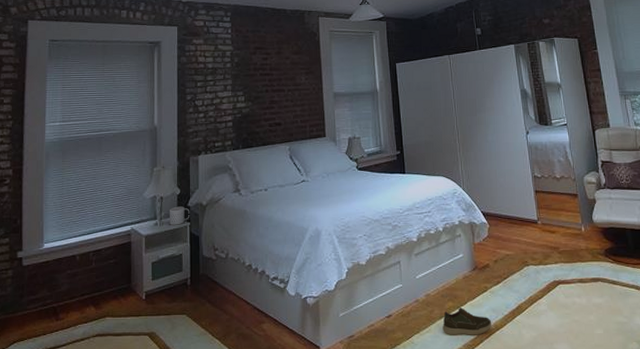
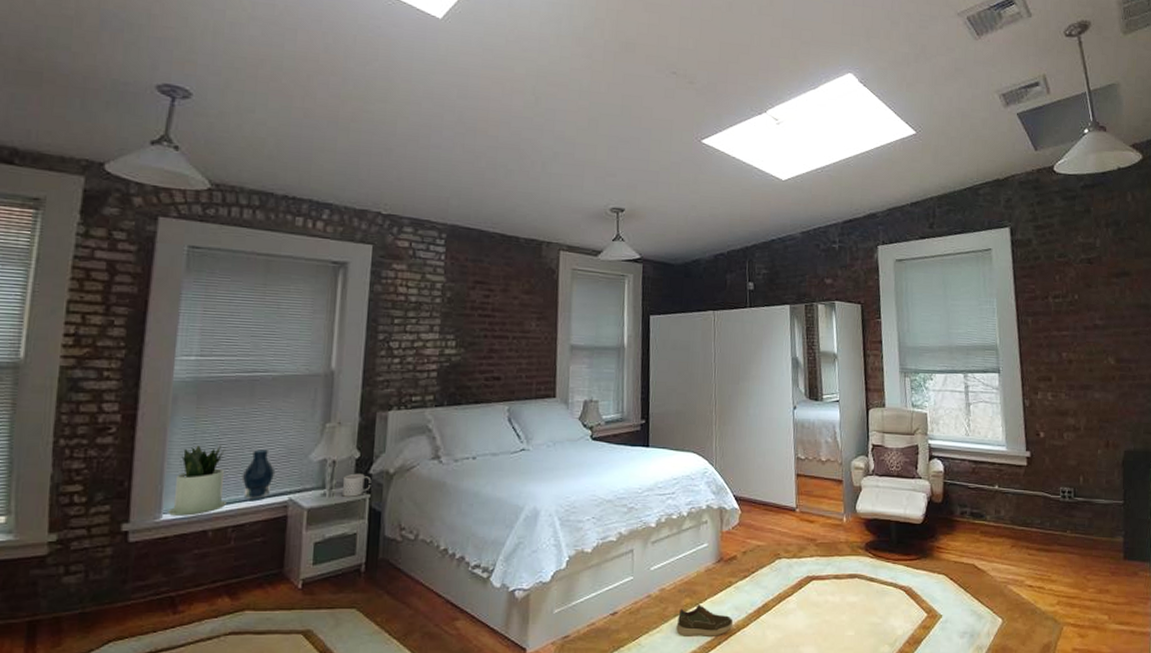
planter: none [48,189,88,245] -> present [168,445,228,516]
vase: none [97,191,120,232] -> present [241,449,276,502]

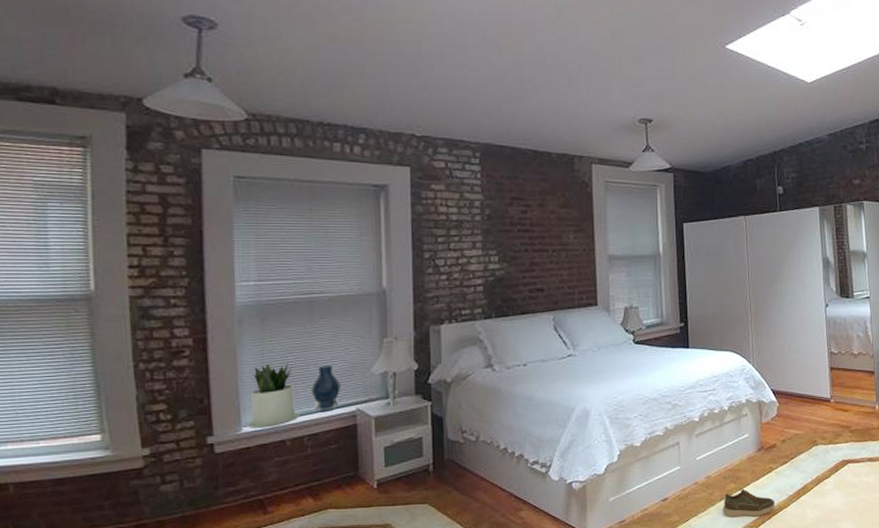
mug: present [342,473,372,497] -> none [404,383,431,405]

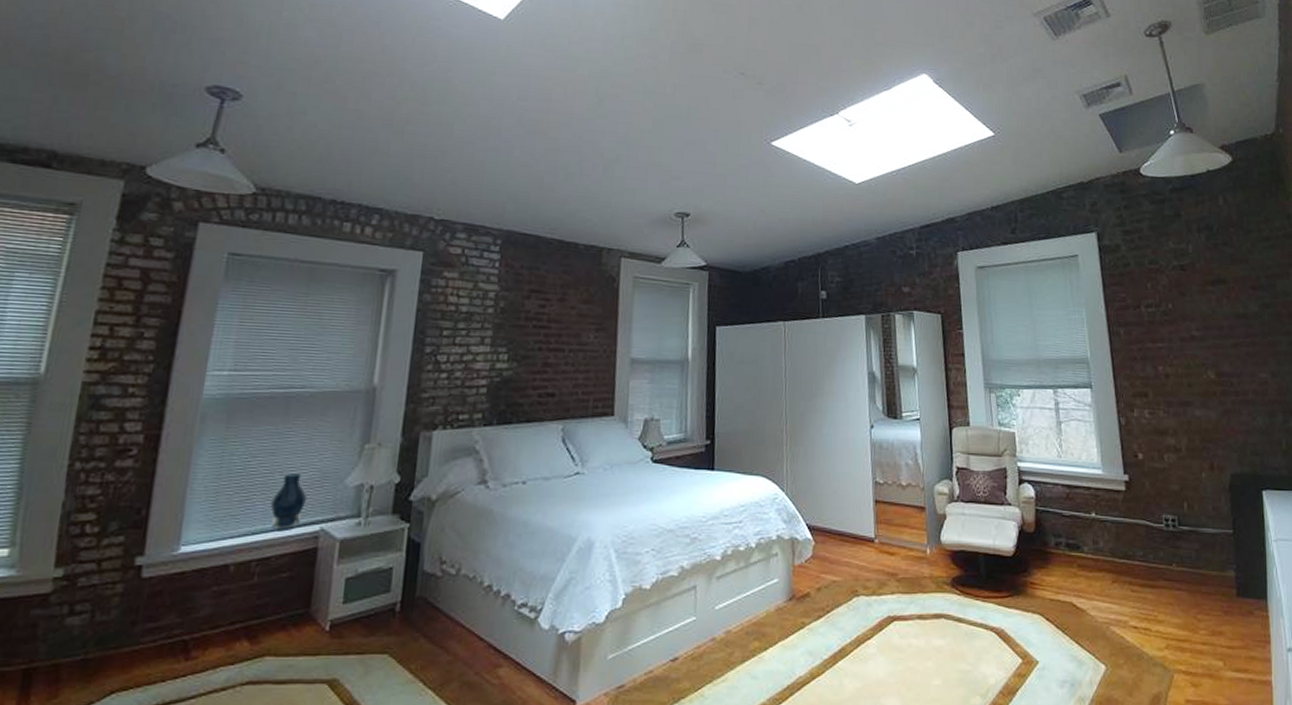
planter: present [247,363,301,428] -> none [187,469,254,548]
shoe: present [723,489,776,517] -> none [743,649,807,686]

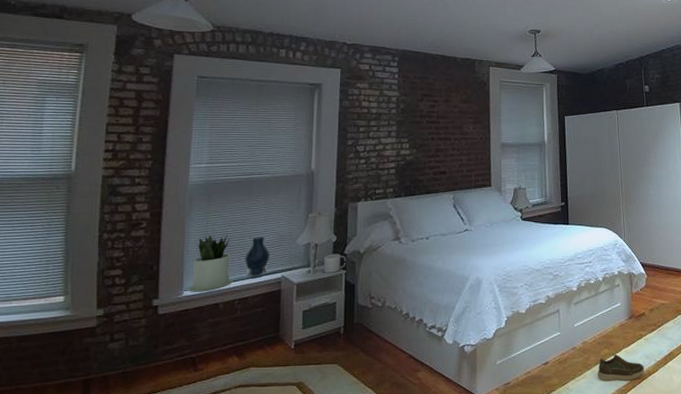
planter: none [187,469,254,548] -> present [188,234,234,292]
mug: none [379,500,412,526] -> present [323,254,346,273]
shoe: none [743,649,807,686] -> present [597,354,645,381]

